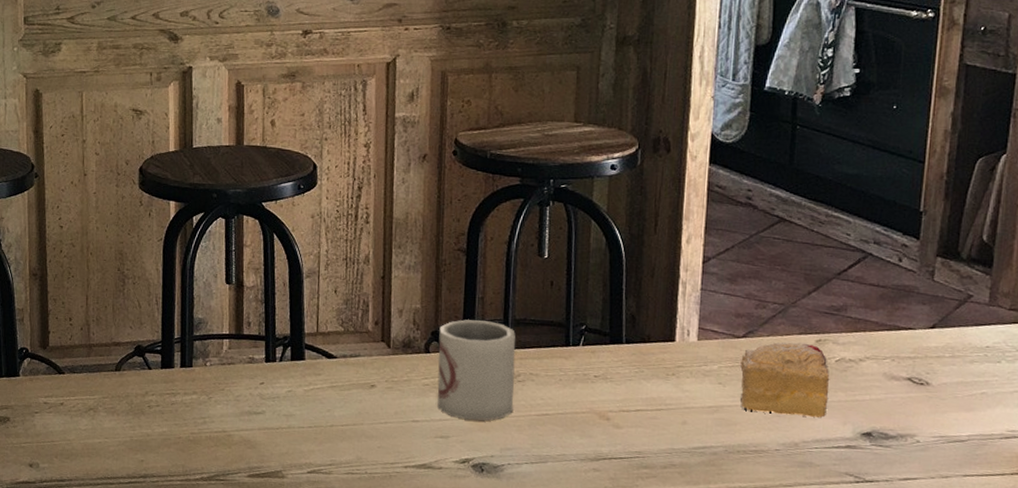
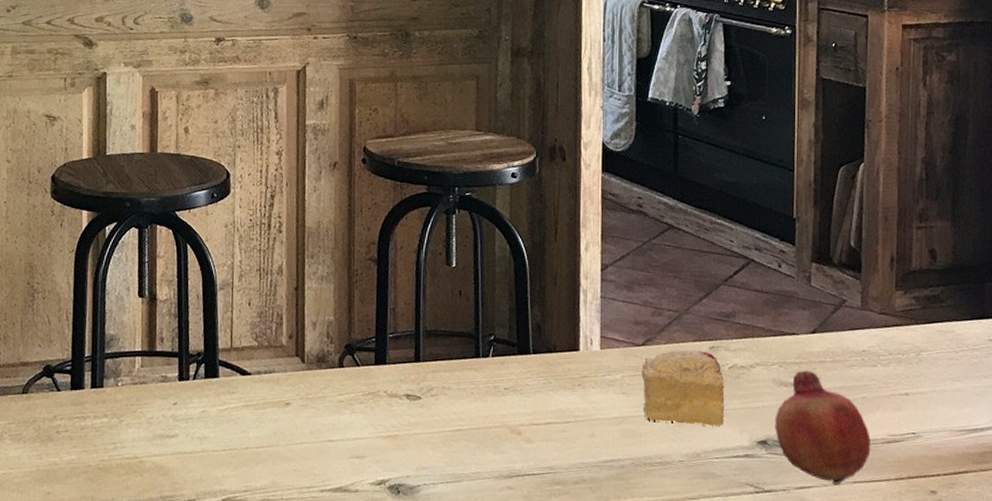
cup: present [437,319,516,421] -> none [352,331,428,438]
fruit: none [881,365,987,477] -> present [775,370,871,485]

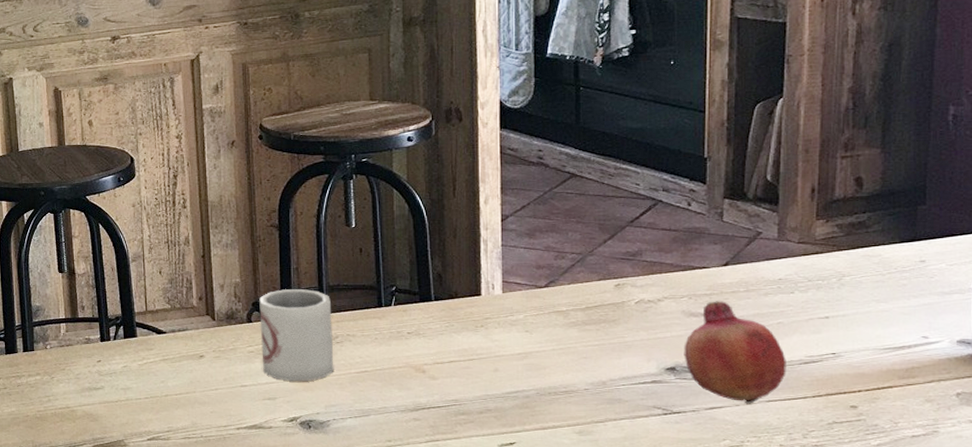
cup: none [352,331,428,438] -> present [259,289,334,381]
cake slice: present [642,349,725,426] -> none [545,288,631,356]

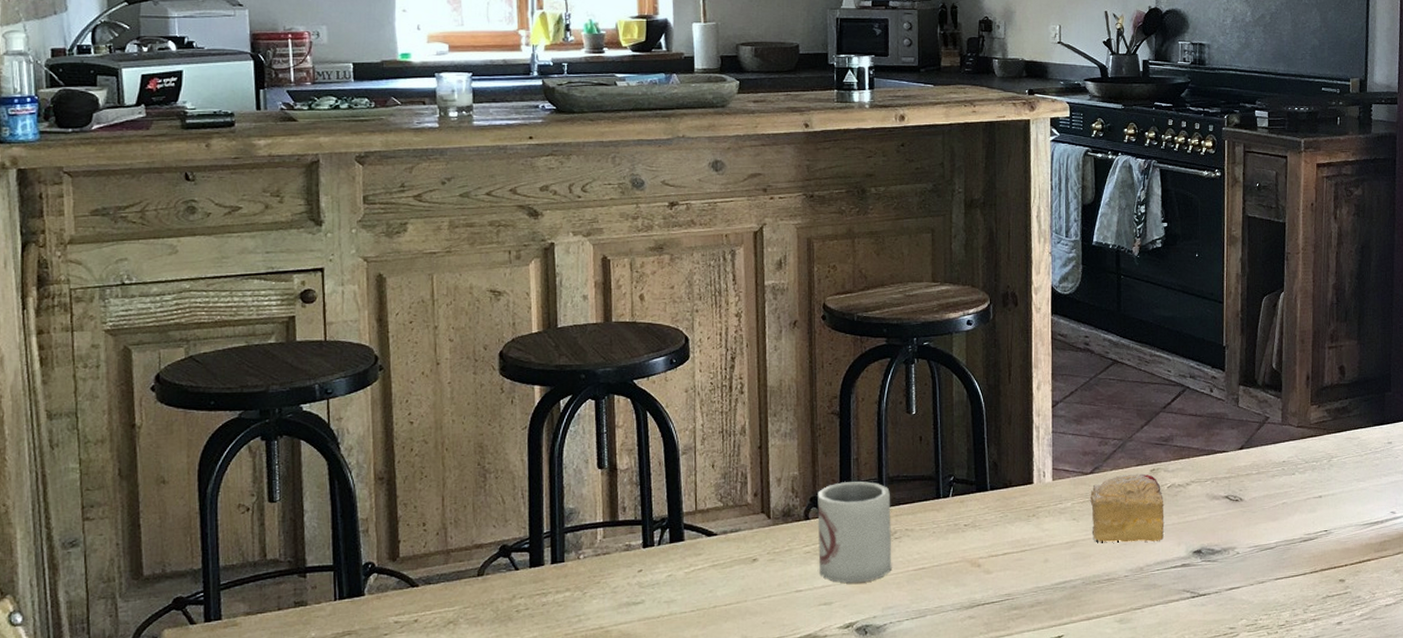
cake slice: none [545,288,631,356] -> present [1090,473,1165,543]
fruit: present [684,301,786,404] -> none [1208,483,1290,583]

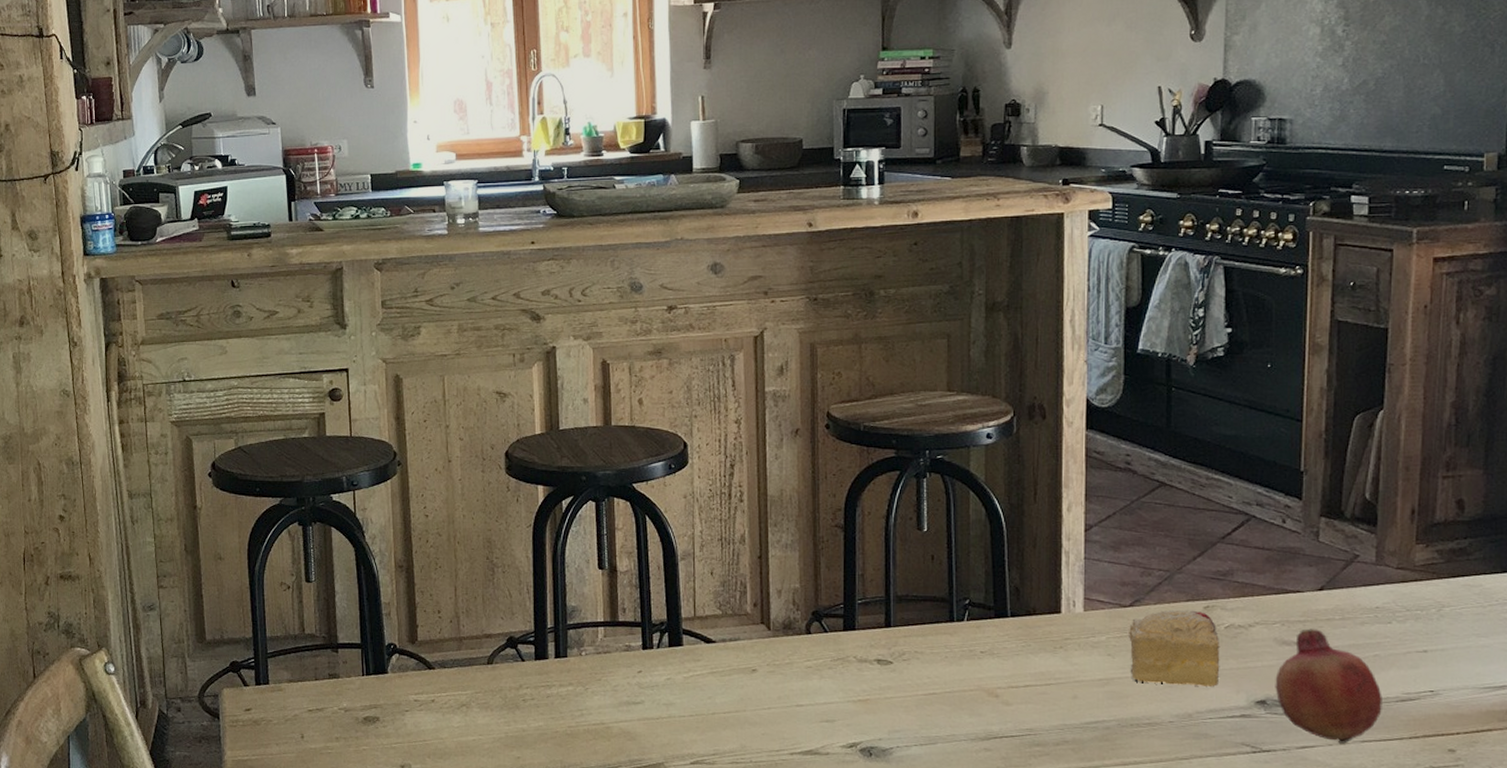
cup: present [817,481,892,583] -> none [820,598,900,702]
fruit: none [1208,483,1290,583] -> present [1275,629,1382,744]

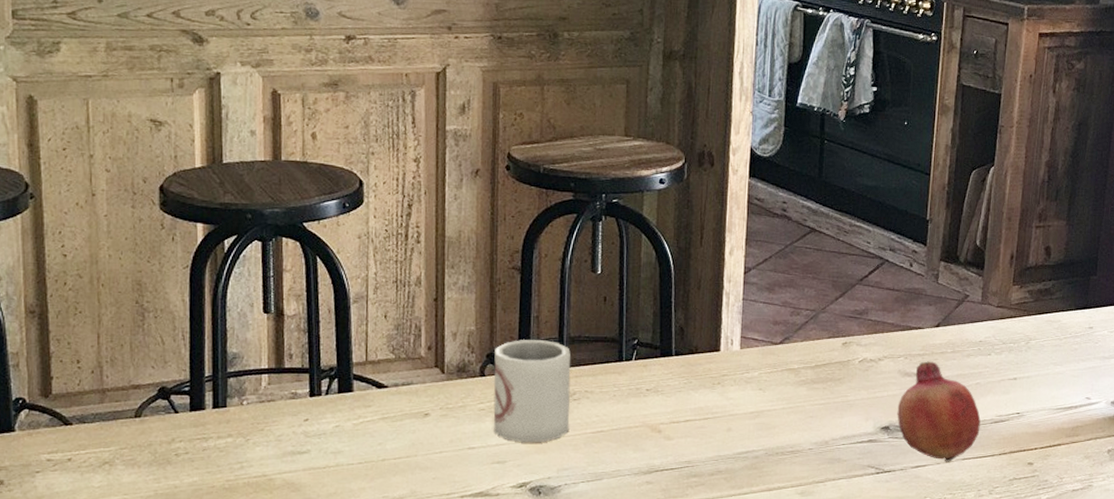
cup: none [820,598,900,702] -> present [493,340,571,442]
cake slice: present [1129,609,1220,687] -> none [778,346,854,415]

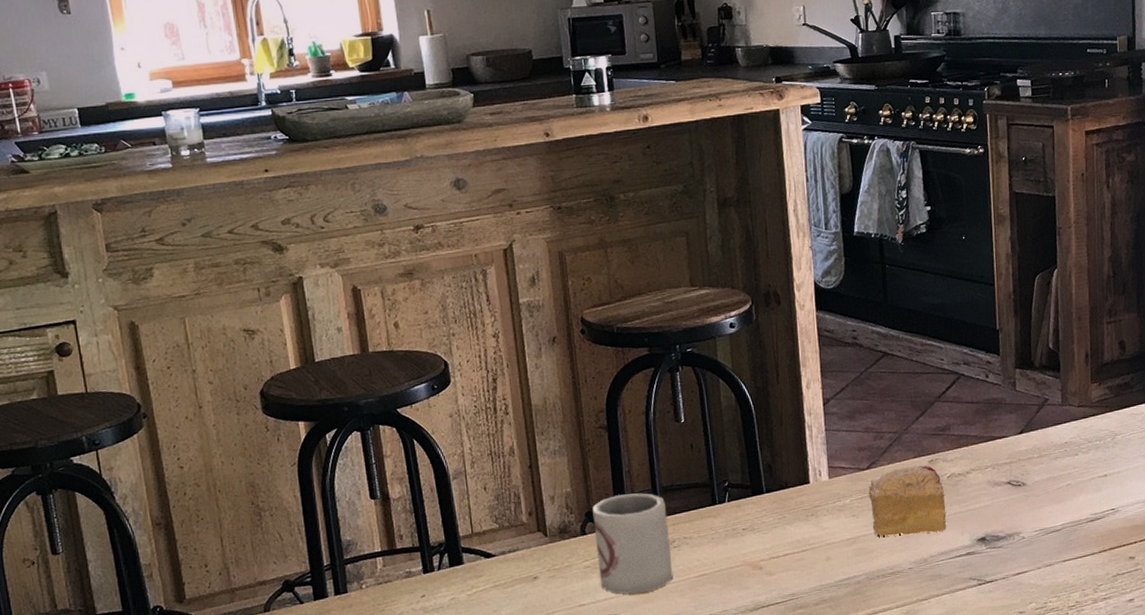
cake slice: none [778,346,854,415] -> present [868,465,947,538]
fruit: present [897,361,981,462] -> none [991,468,1077,566]

